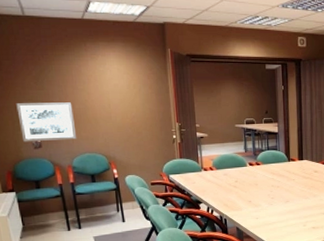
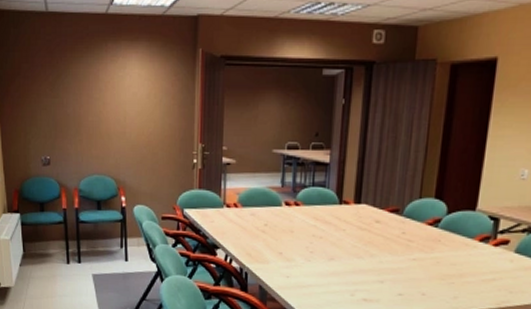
wall art: present [16,102,77,142] -> none [30,113,87,158]

